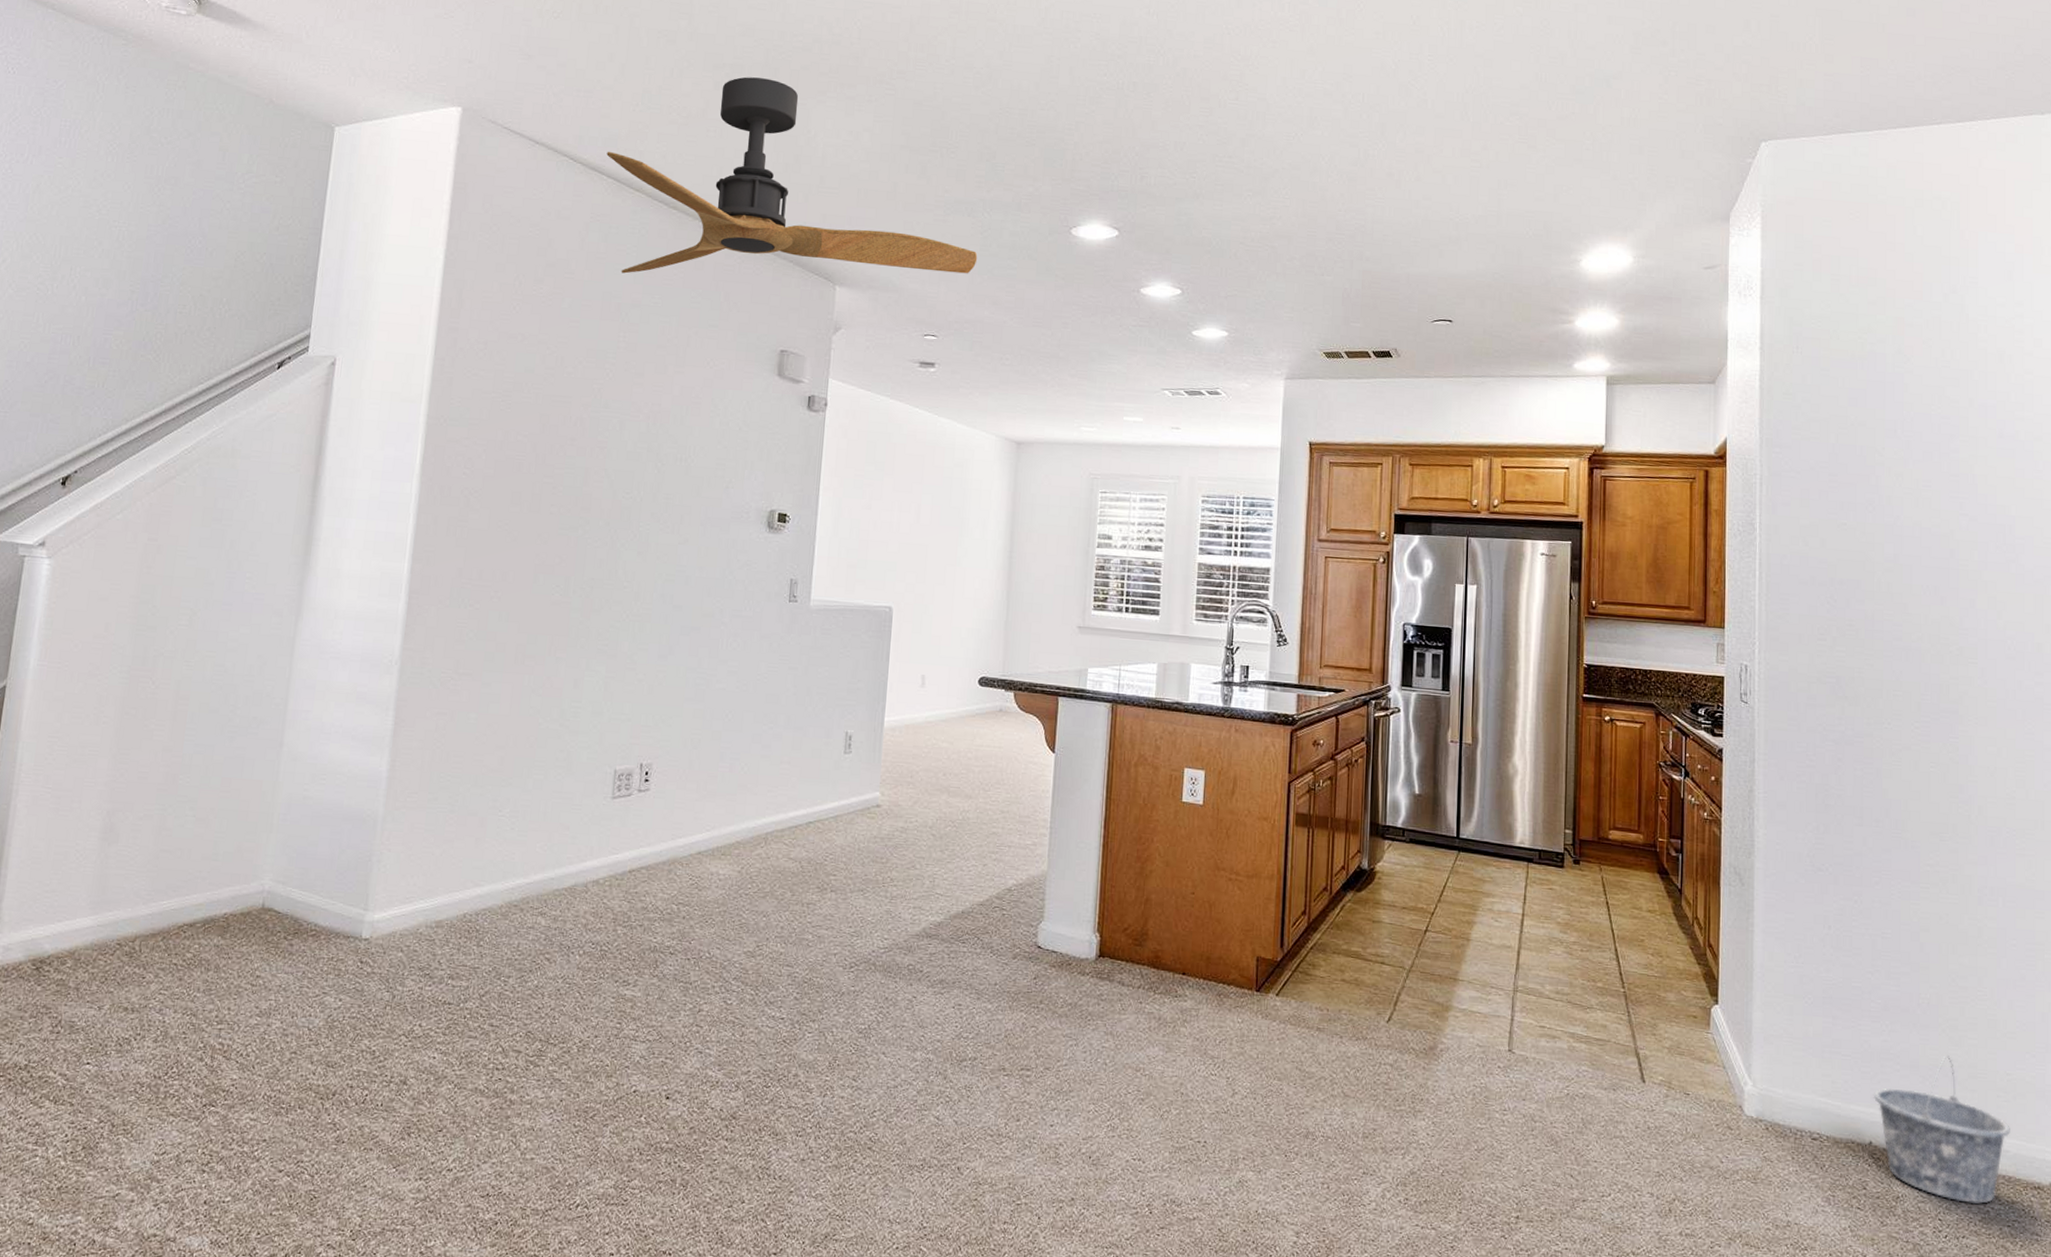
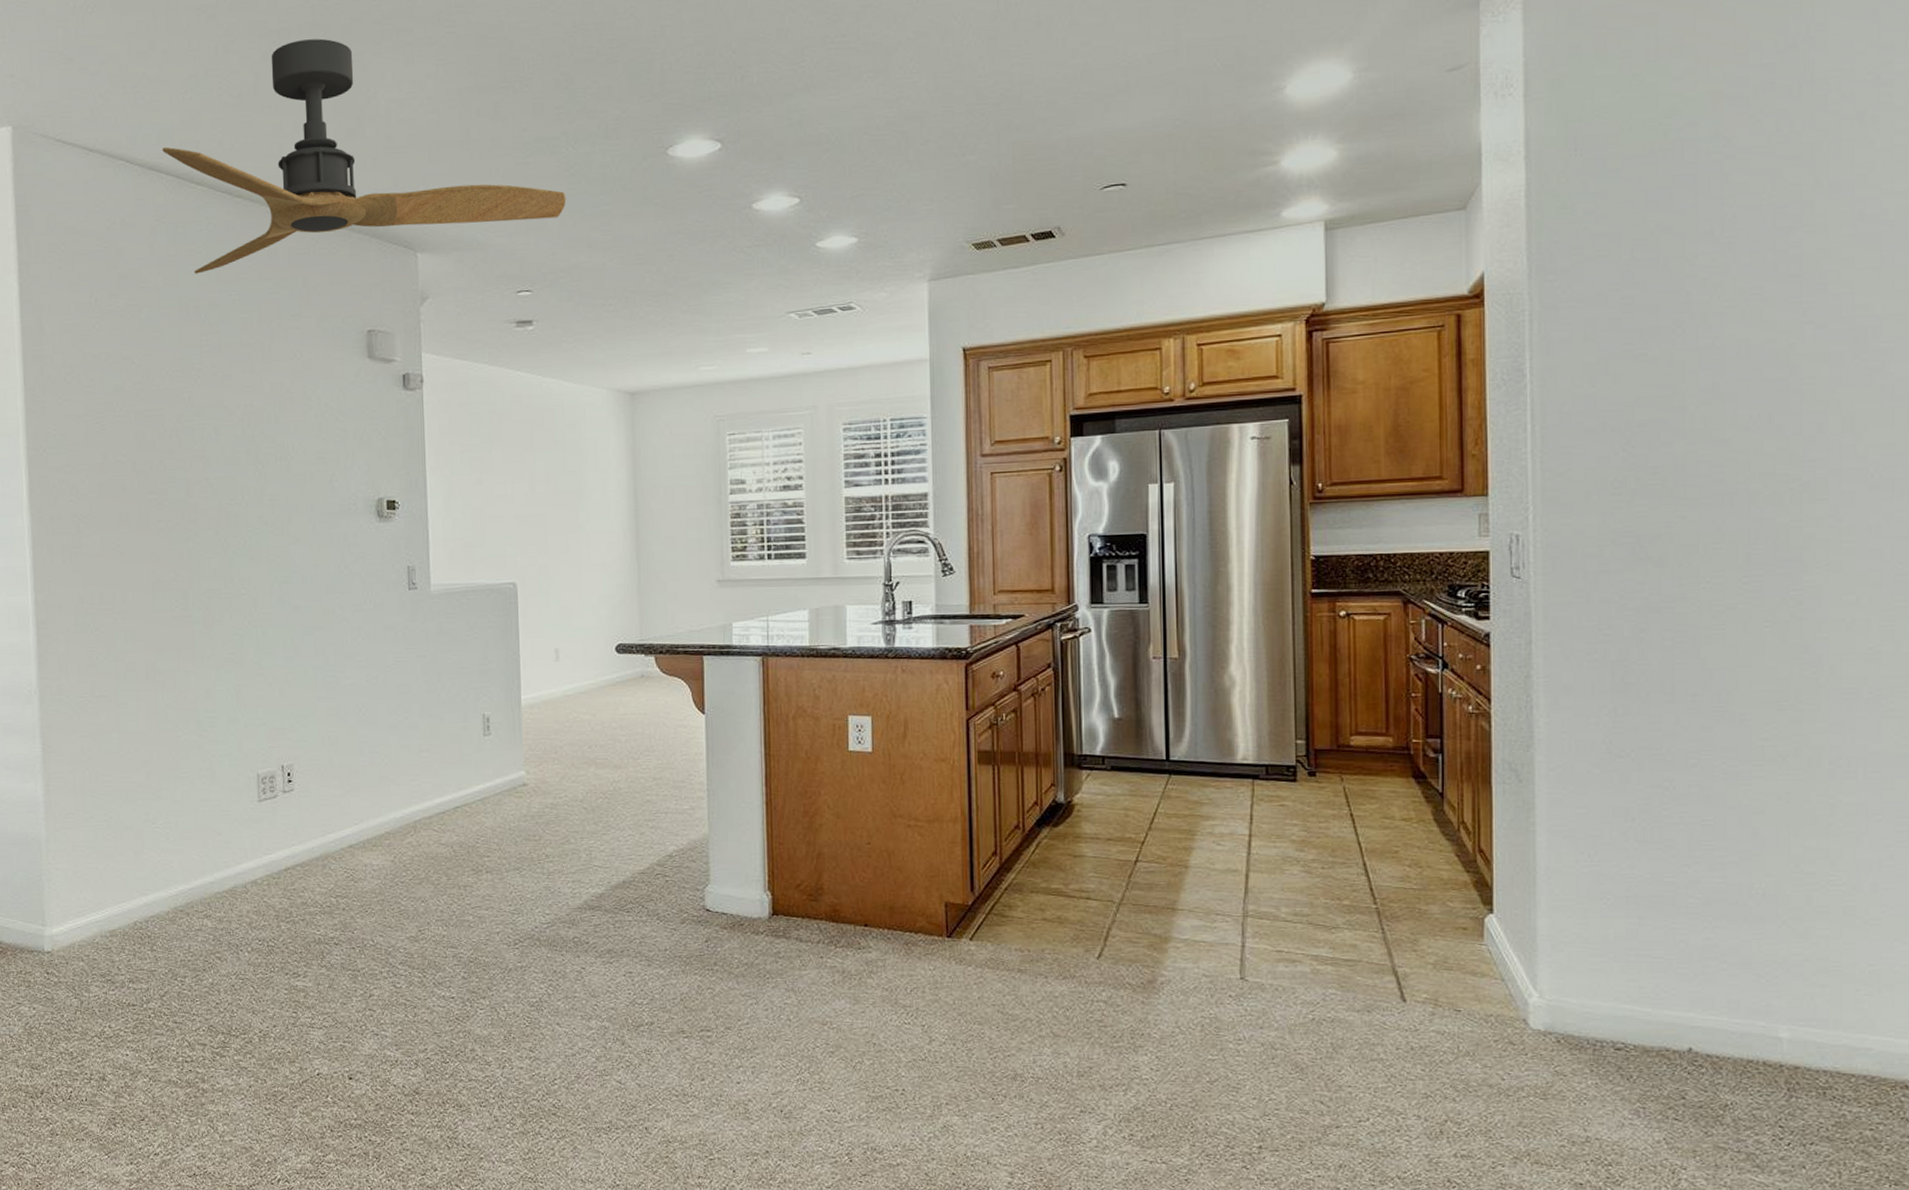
bucket: present [1873,1054,2010,1204] -> none [1692,948,1873,1107]

